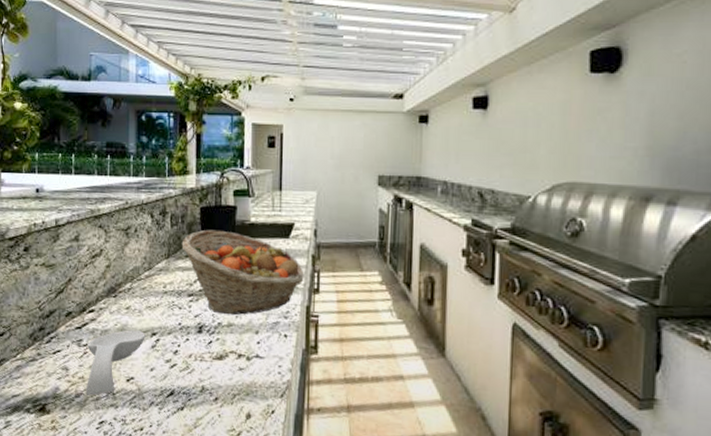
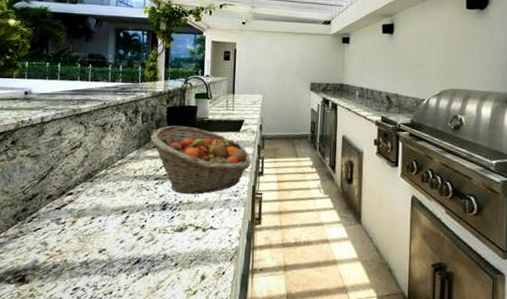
spoon rest: present [85,330,146,396] -> none [62,209,117,266]

